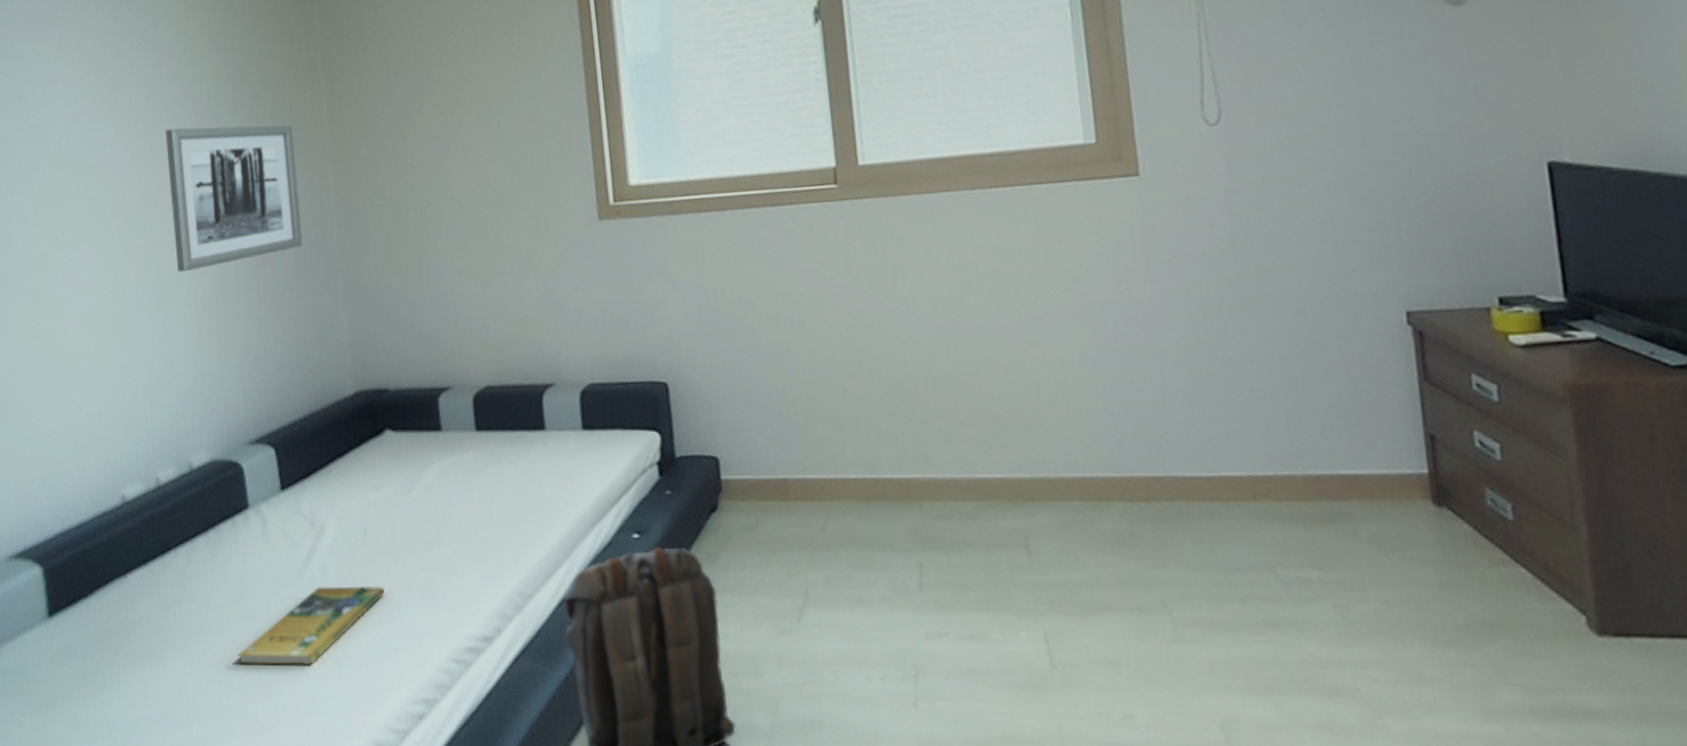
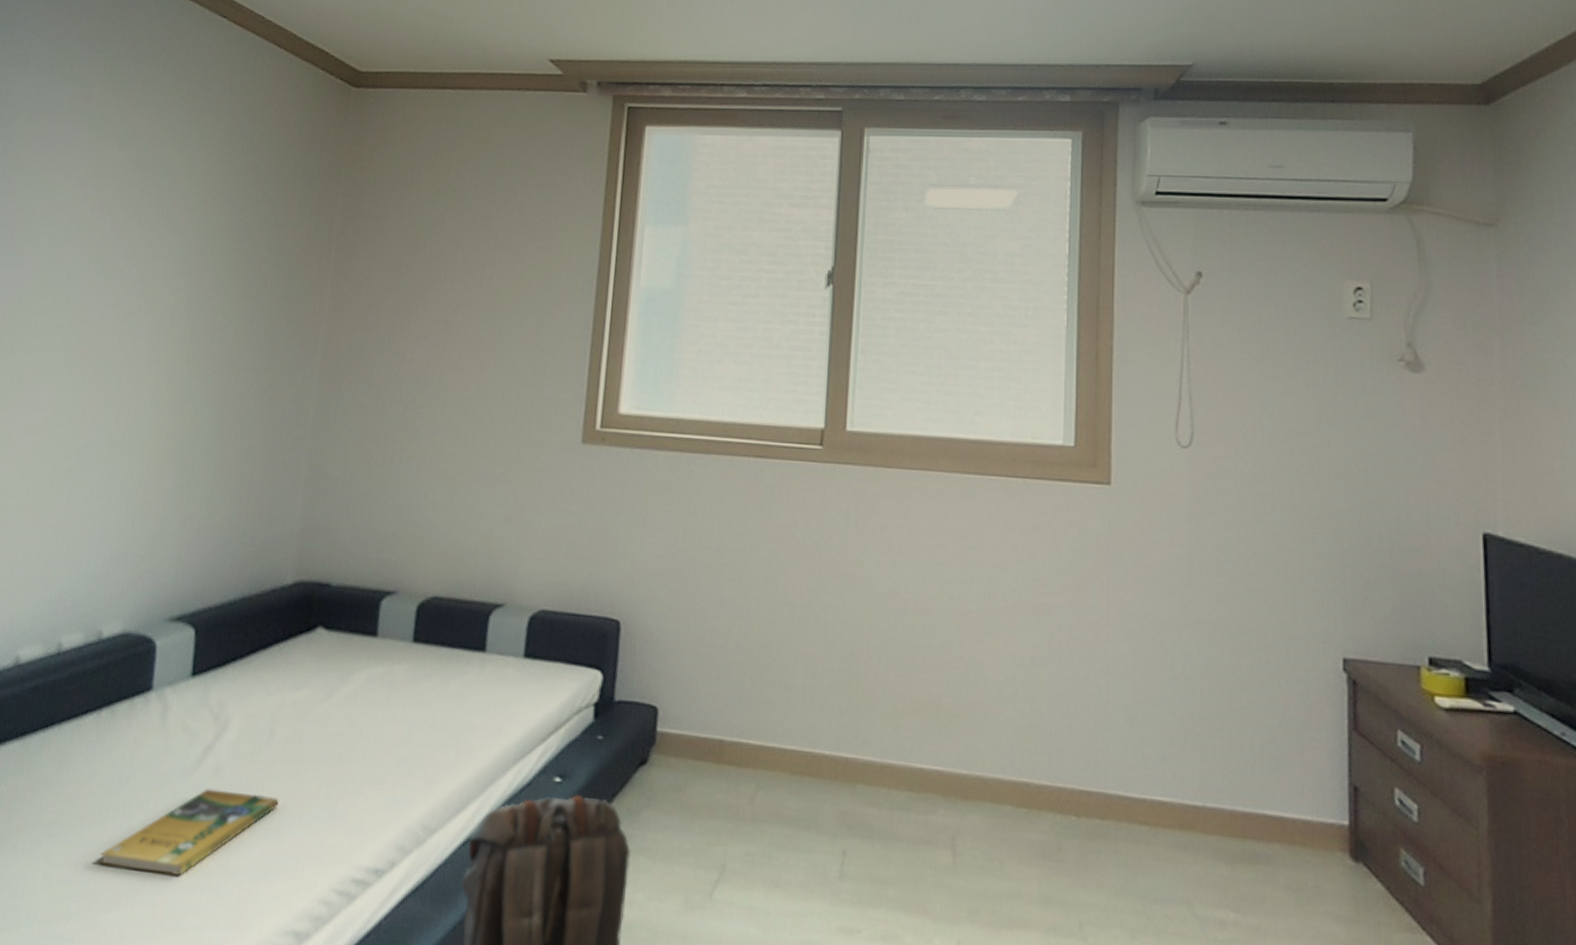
wall art: present [165,125,303,273] -> none [137,279,292,428]

